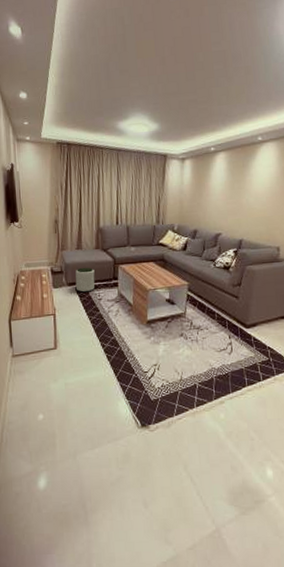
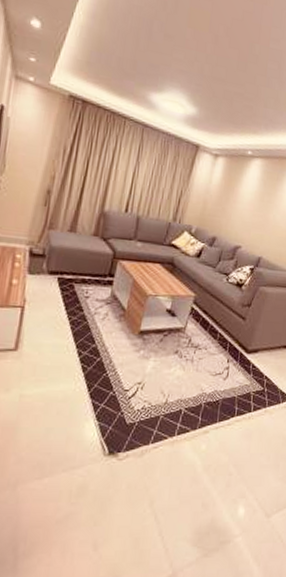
plant pot: present [75,267,95,293] -> none [58,254,87,286]

